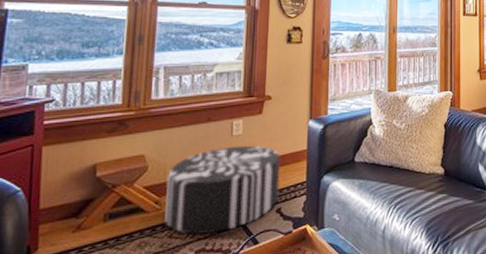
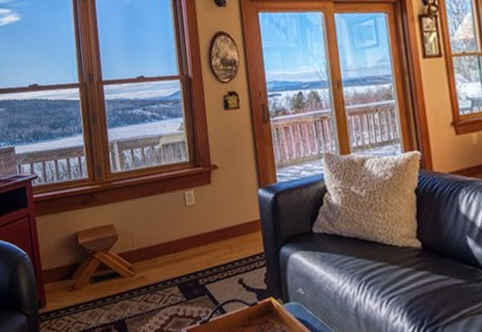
pouf: present [164,145,281,235] -> none [134,215,239,301]

